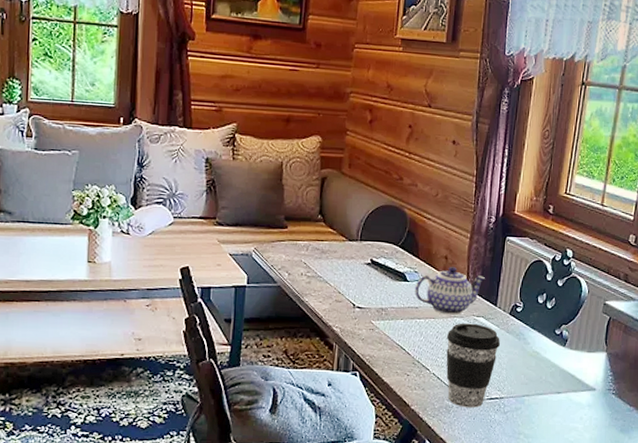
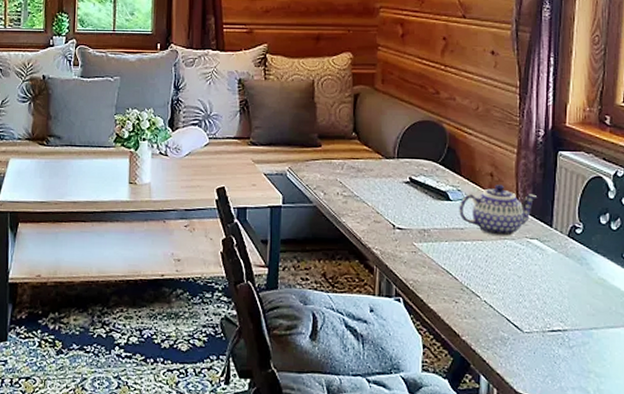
coffee cup: present [446,323,500,408] -> none [497,245,559,340]

